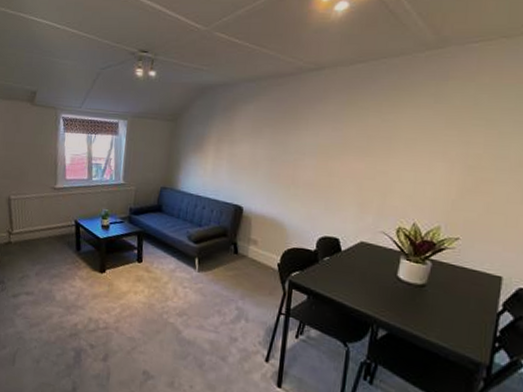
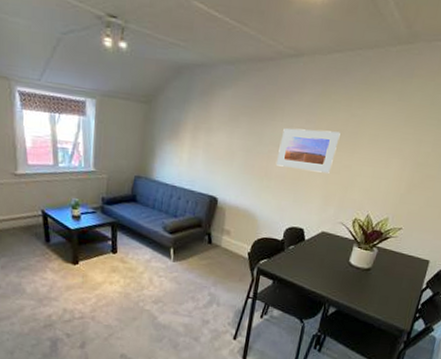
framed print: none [302,136,372,180] -> present [275,128,341,173]

